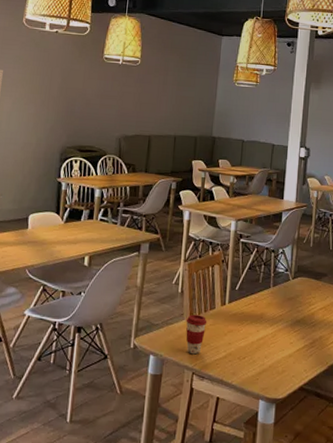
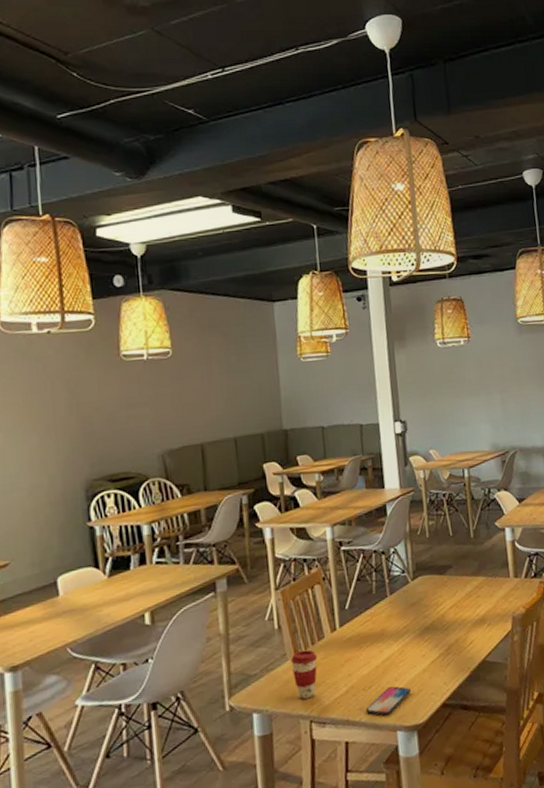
smartphone: none [237,361,276,385] -> present [365,685,411,716]

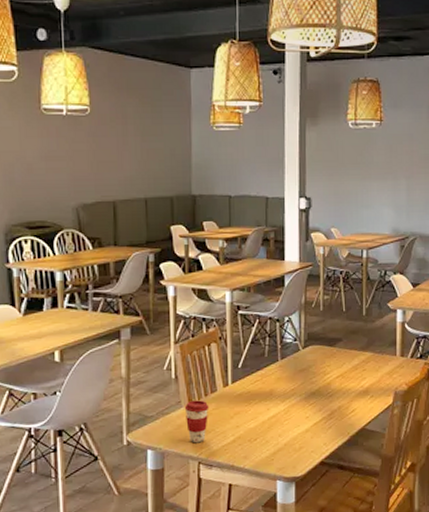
smartphone: present [365,685,411,716] -> none [249,440,292,466]

